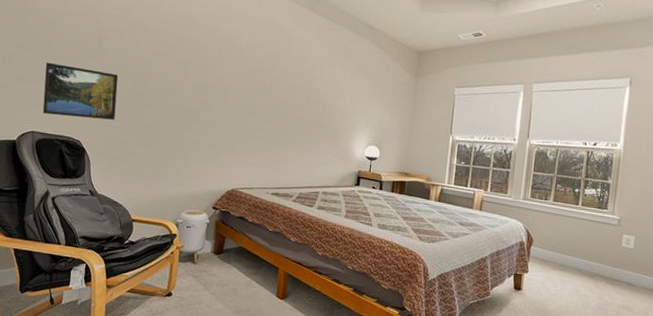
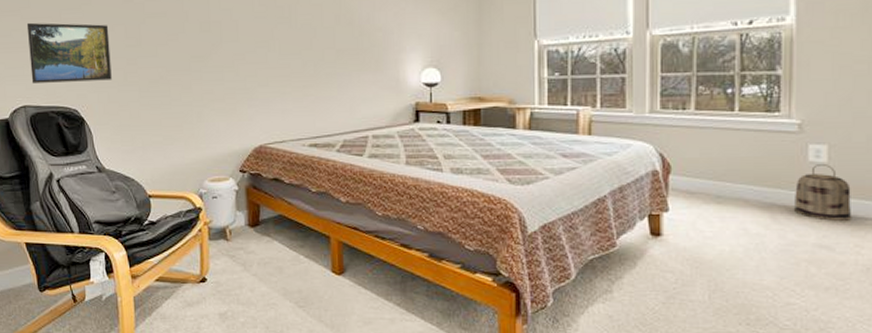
basket: none [609,249,646,291] -> present [793,164,852,221]

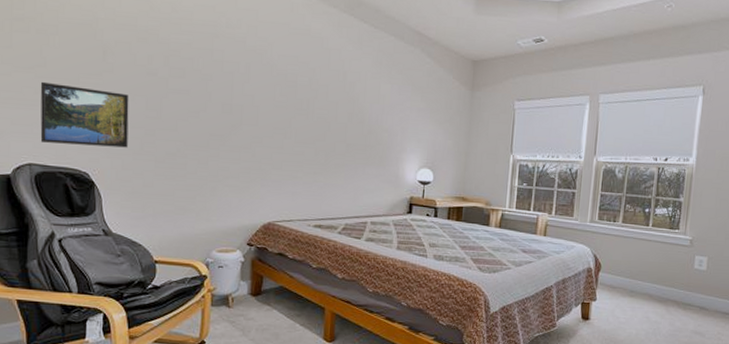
basket: present [793,164,852,221] -> none [681,271,719,315]

